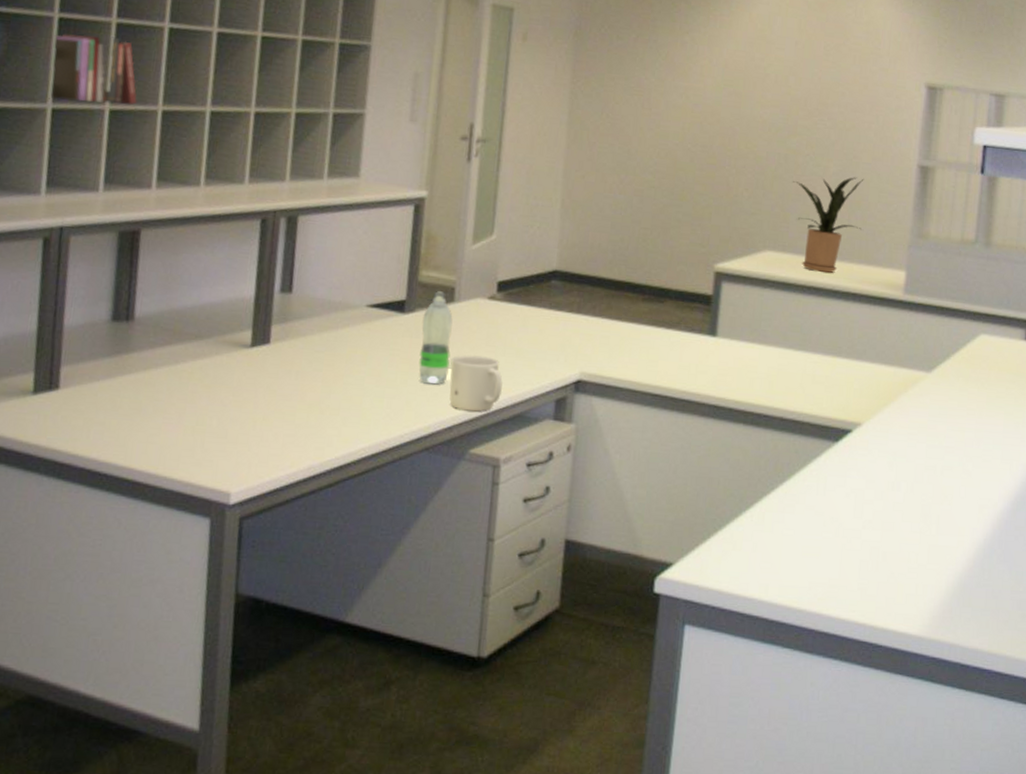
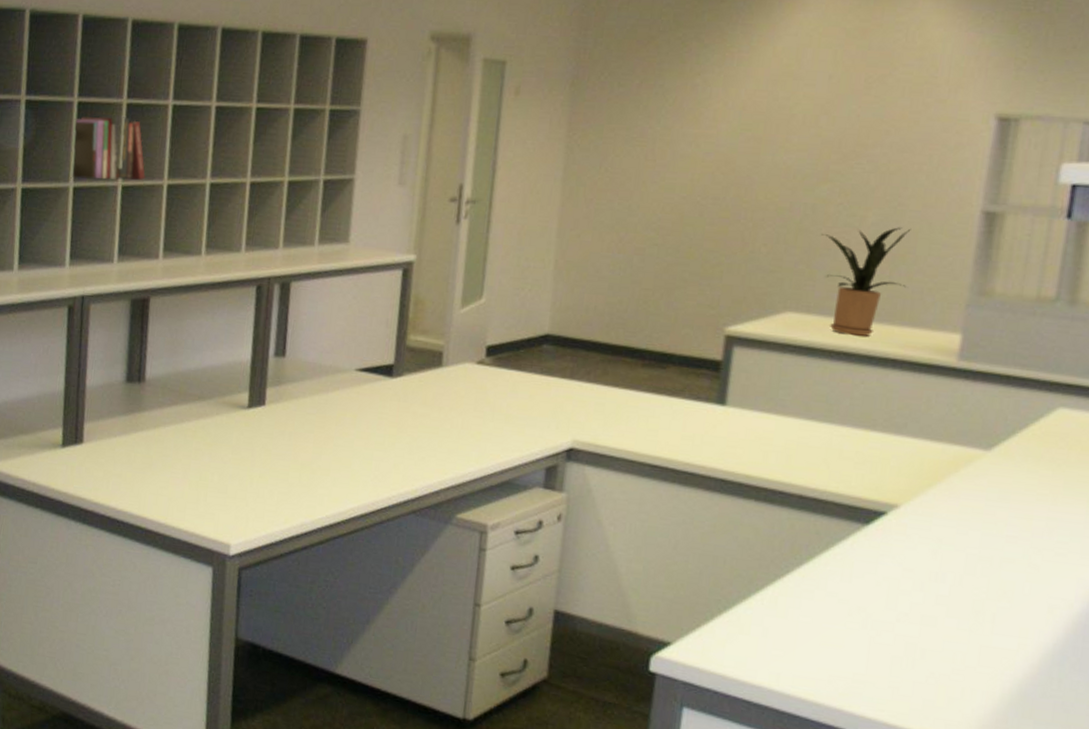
bottle: present [418,291,453,385] -> none [406,355,441,449]
mug: present [449,355,503,412] -> none [436,419,491,477]

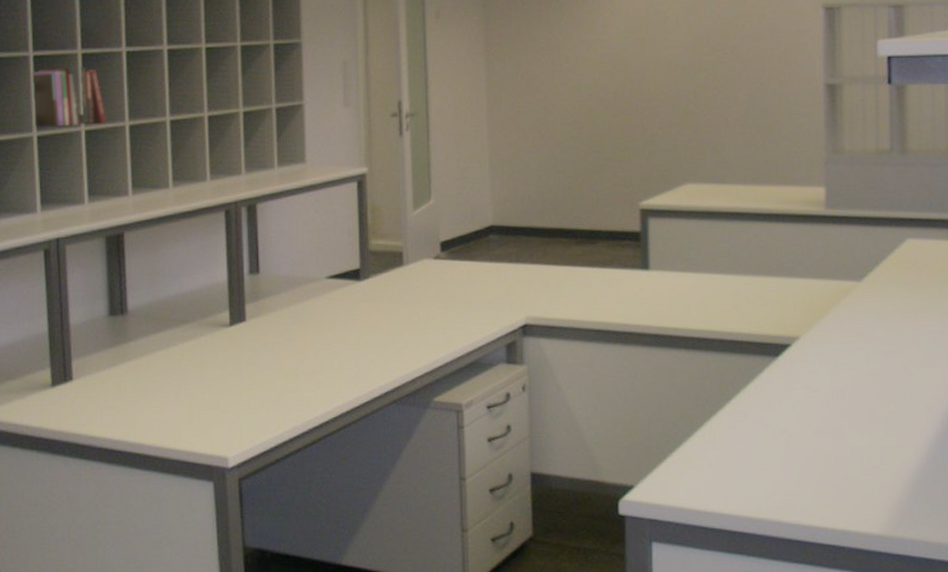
house plant: present [822,227,912,336] -> none [705,103,777,197]

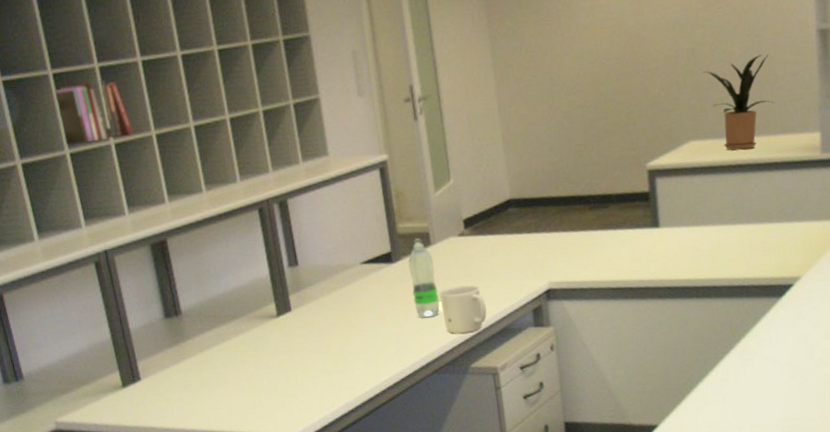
bottle: none [377,257,407,342] -> present [408,238,440,318]
mug: none [407,312,456,363] -> present [439,285,487,334]
house plant: none [705,103,777,197] -> present [703,54,773,150]

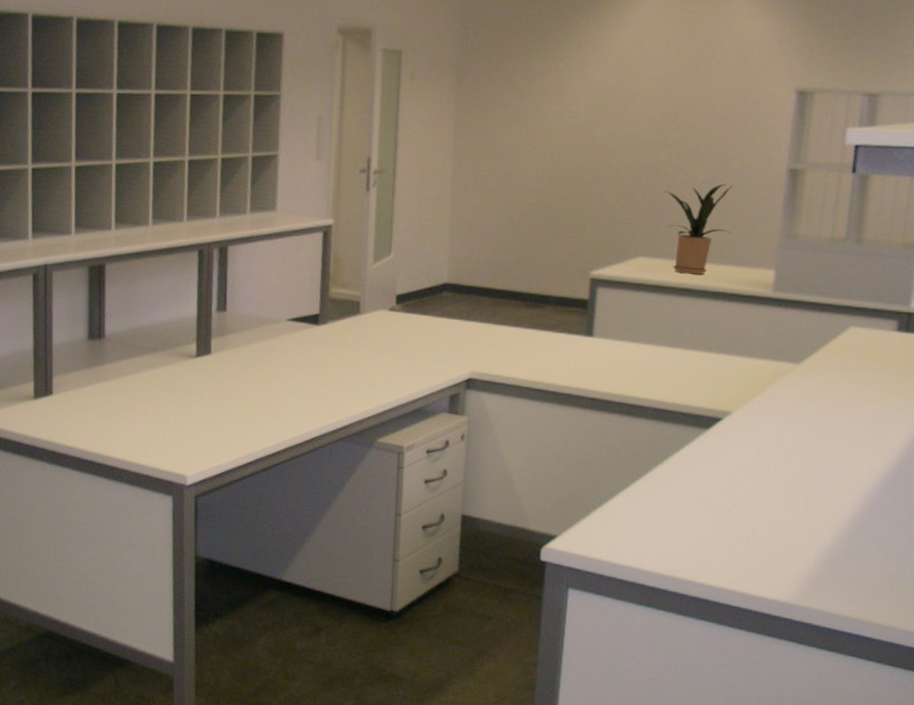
books: present [53,79,134,146] -> none [29,105,96,162]
bottle: present [408,238,440,318] -> none [332,305,359,385]
mug: present [439,285,487,334] -> none [358,359,404,407]

